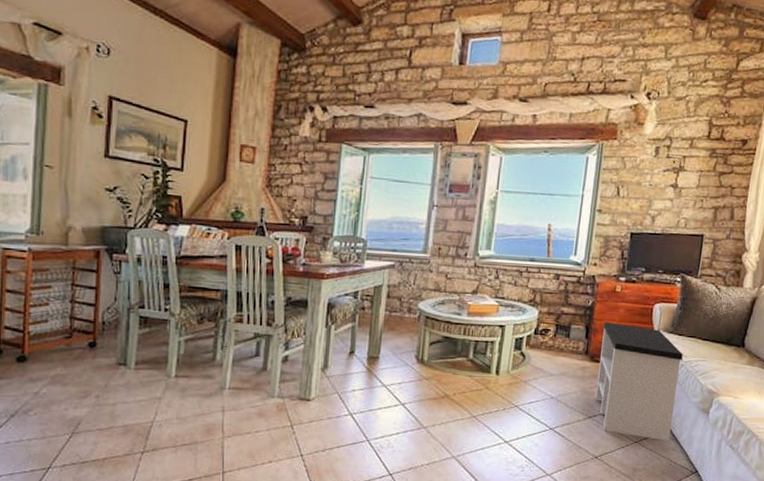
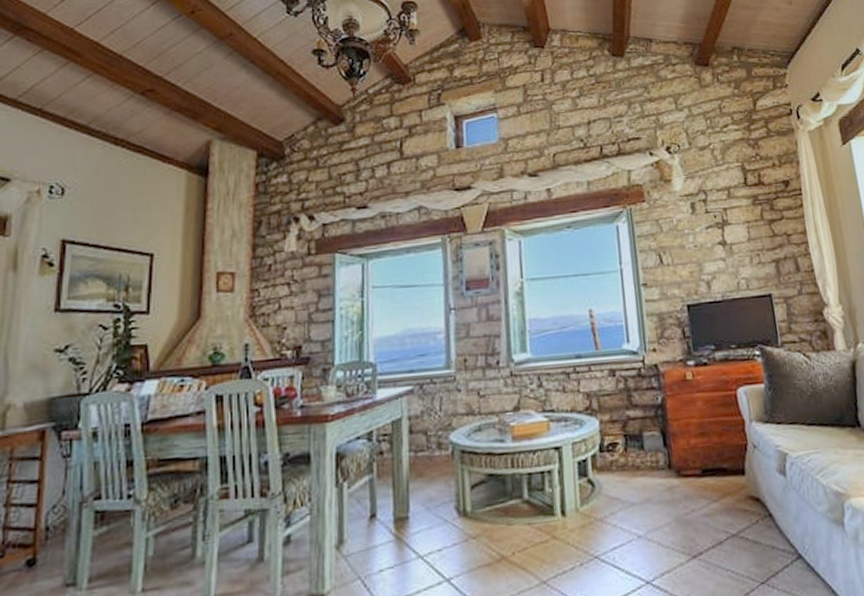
side table: present [595,322,683,441] -> none [681,420,805,575]

